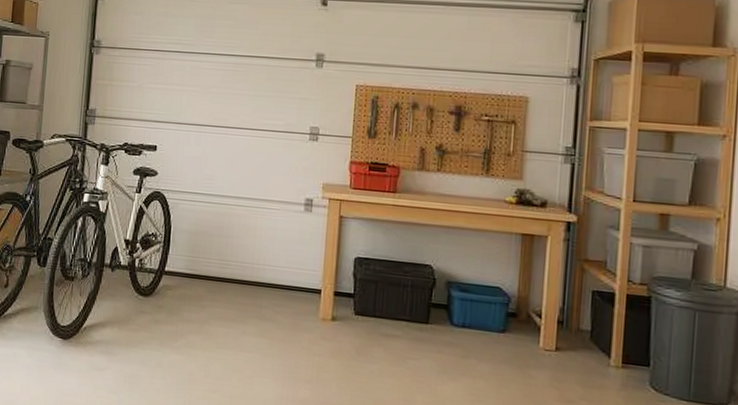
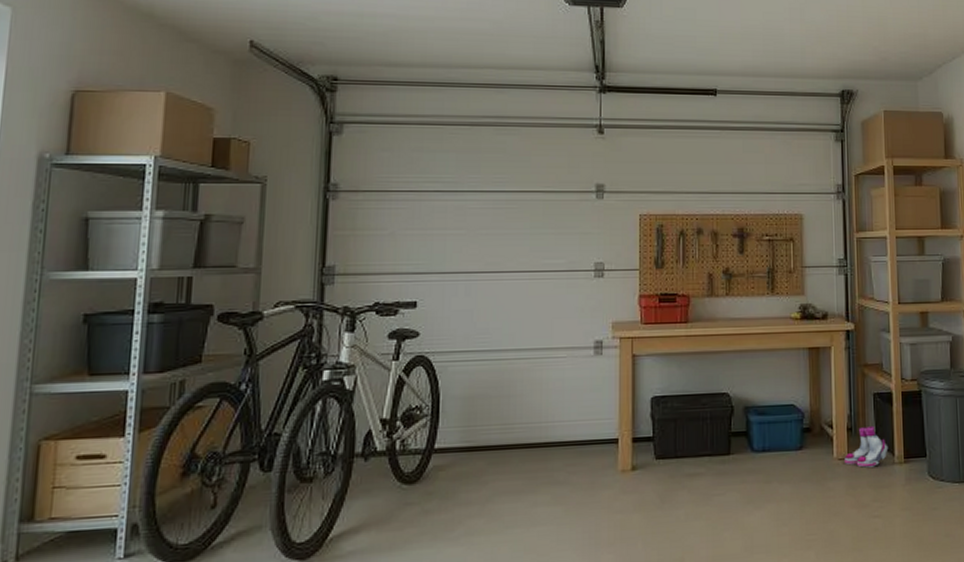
boots: none [552,322,604,365] -> present [845,425,889,468]

